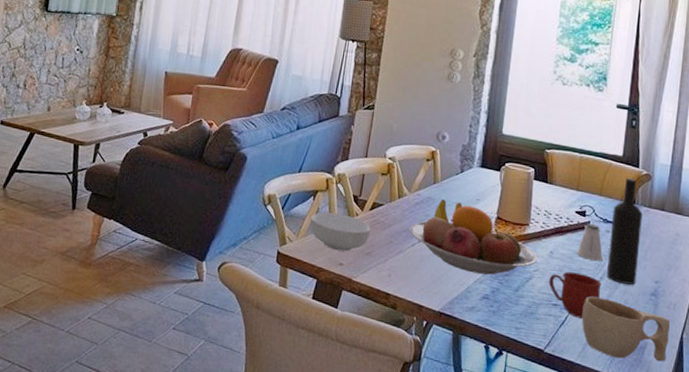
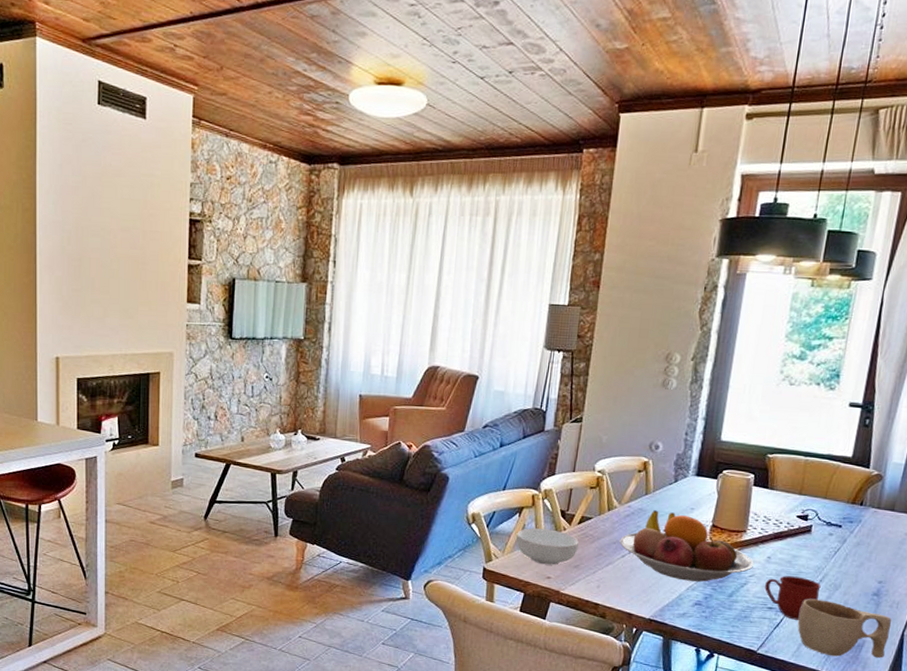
saltshaker: present [577,223,603,261] -> none [796,527,824,564]
wine bottle: present [607,177,643,285] -> none [827,479,870,586]

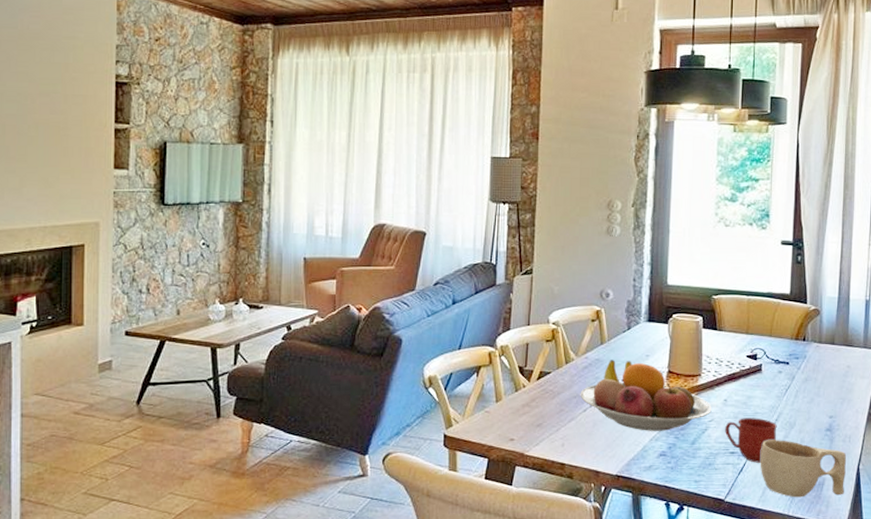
cereal bowl: present [516,528,579,565] -> none [476,388,539,426]

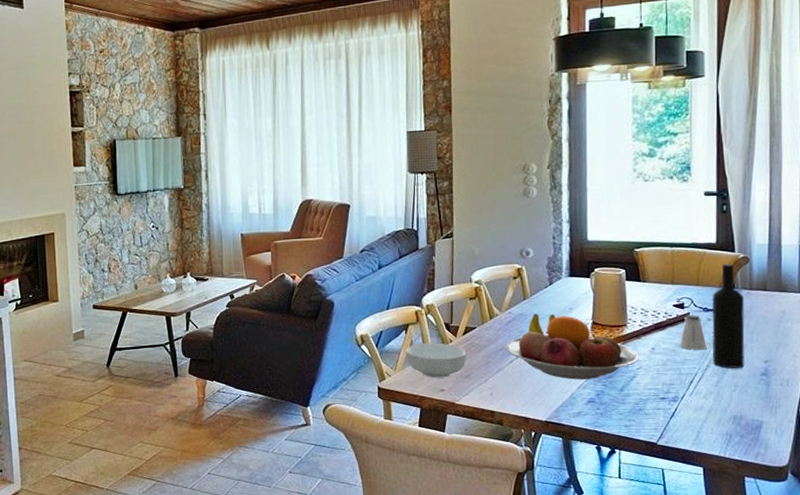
cereal bowl: none [476,388,539,426] -> present [406,343,466,378]
mug: present [725,417,777,463] -> none [654,364,709,408]
saltshaker: none [750,366,777,403] -> present [679,314,707,350]
cup: present [760,440,847,498] -> none [692,385,786,441]
wine bottle: none [782,315,813,423] -> present [711,263,745,368]

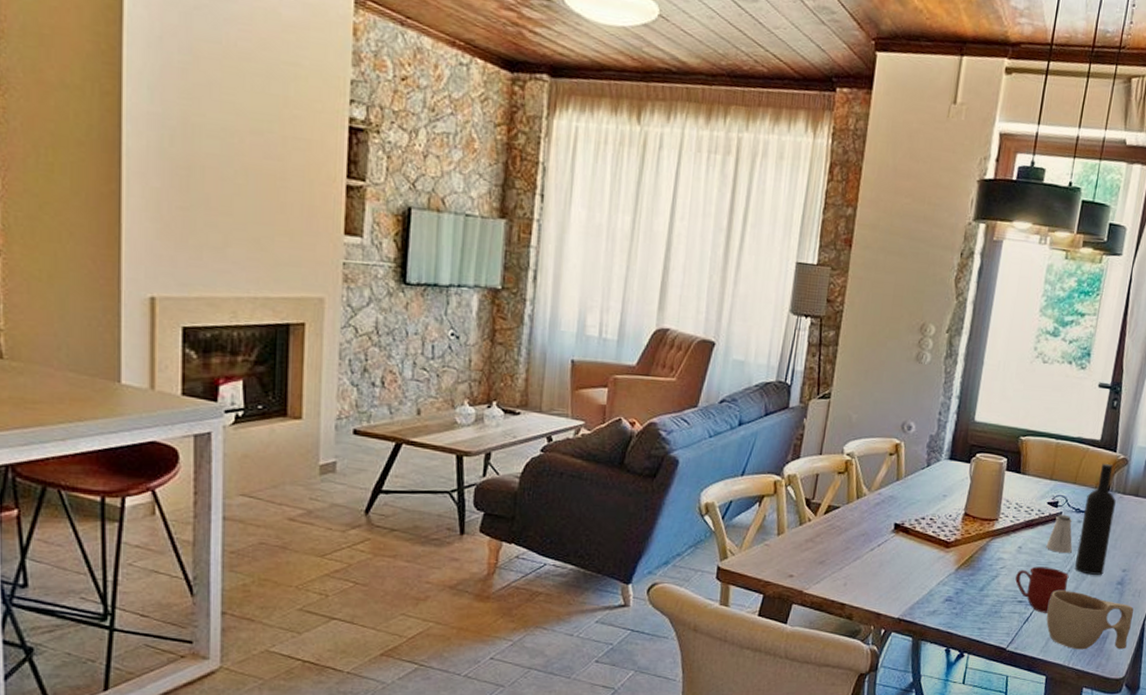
cereal bowl: present [406,343,466,378] -> none [755,519,825,562]
fruit bowl: present [505,314,639,380] -> none [868,498,1005,576]
mug: none [654,364,709,408] -> present [1015,566,1069,613]
cup: none [692,385,786,441] -> present [1046,590,1134,650]

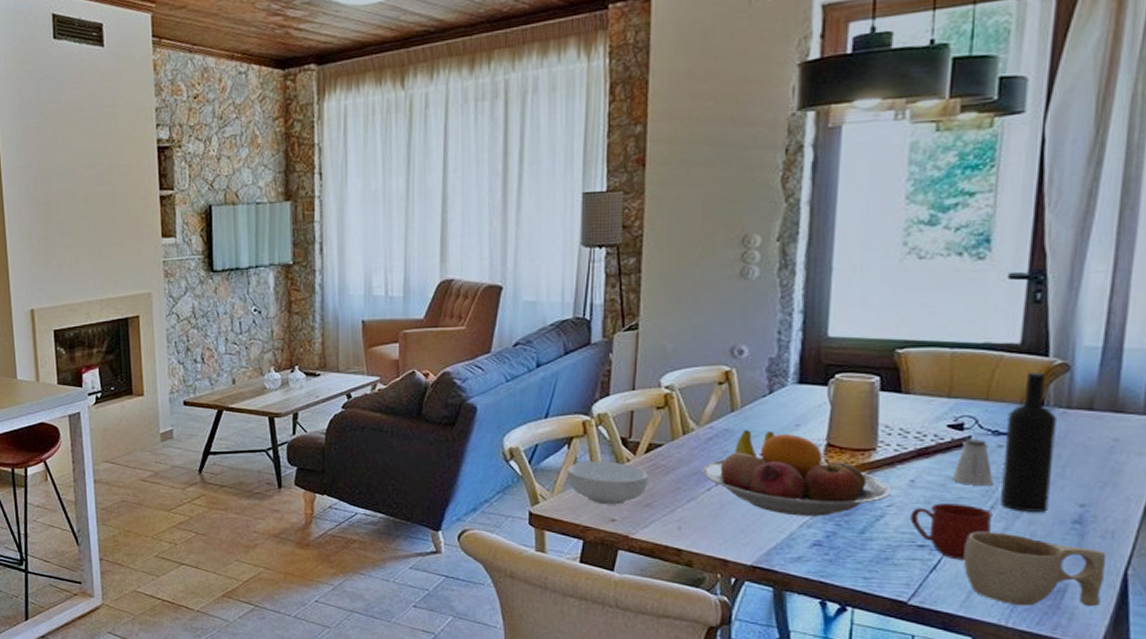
cereal bowl: none [755,519,825,562] -> present [568,461,648,505]
fruit bowl: none [868,498,1005,576] -> present [702,430,891,516]

